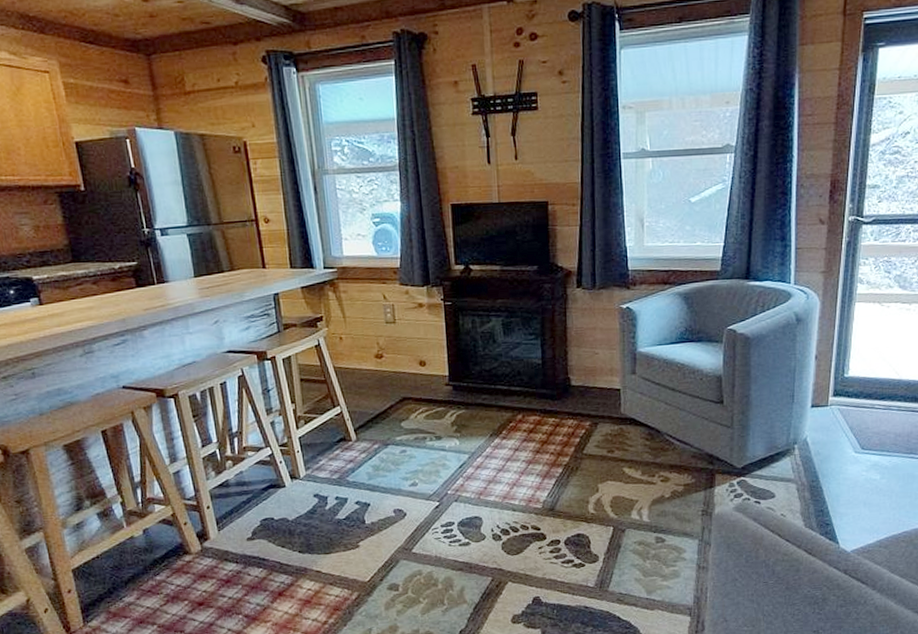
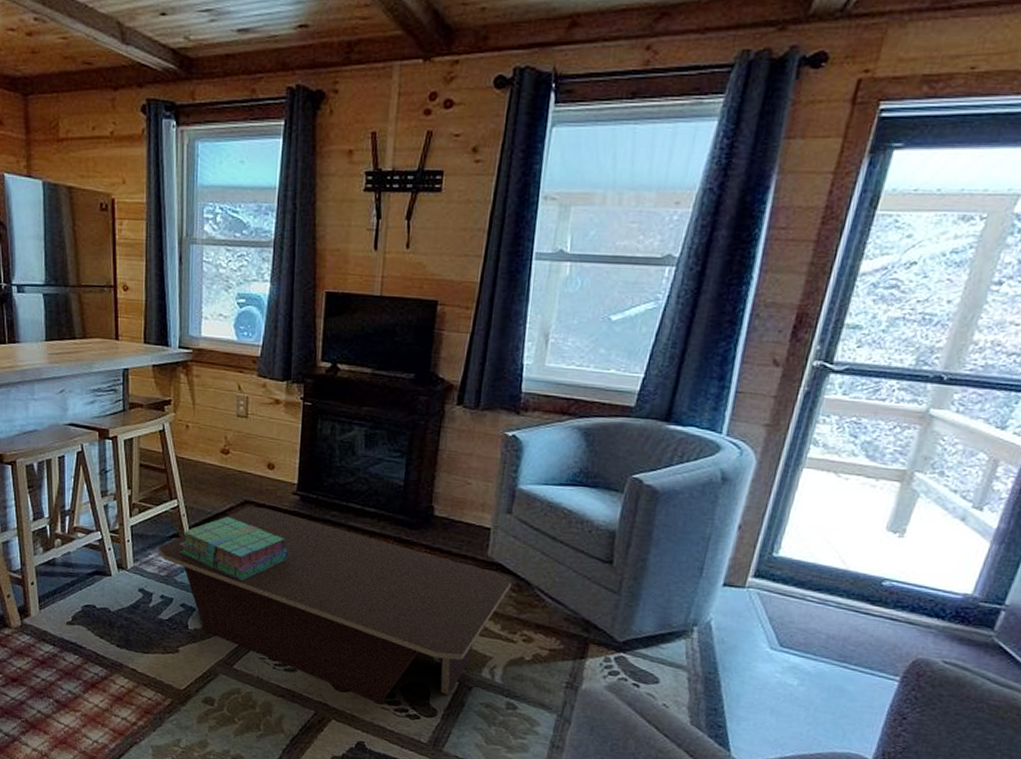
coffee table: none [327,401,645,560] -> present [158,506,512,704]
stack of books: none [347,414,450,472] -> present [179,516,289,582]

